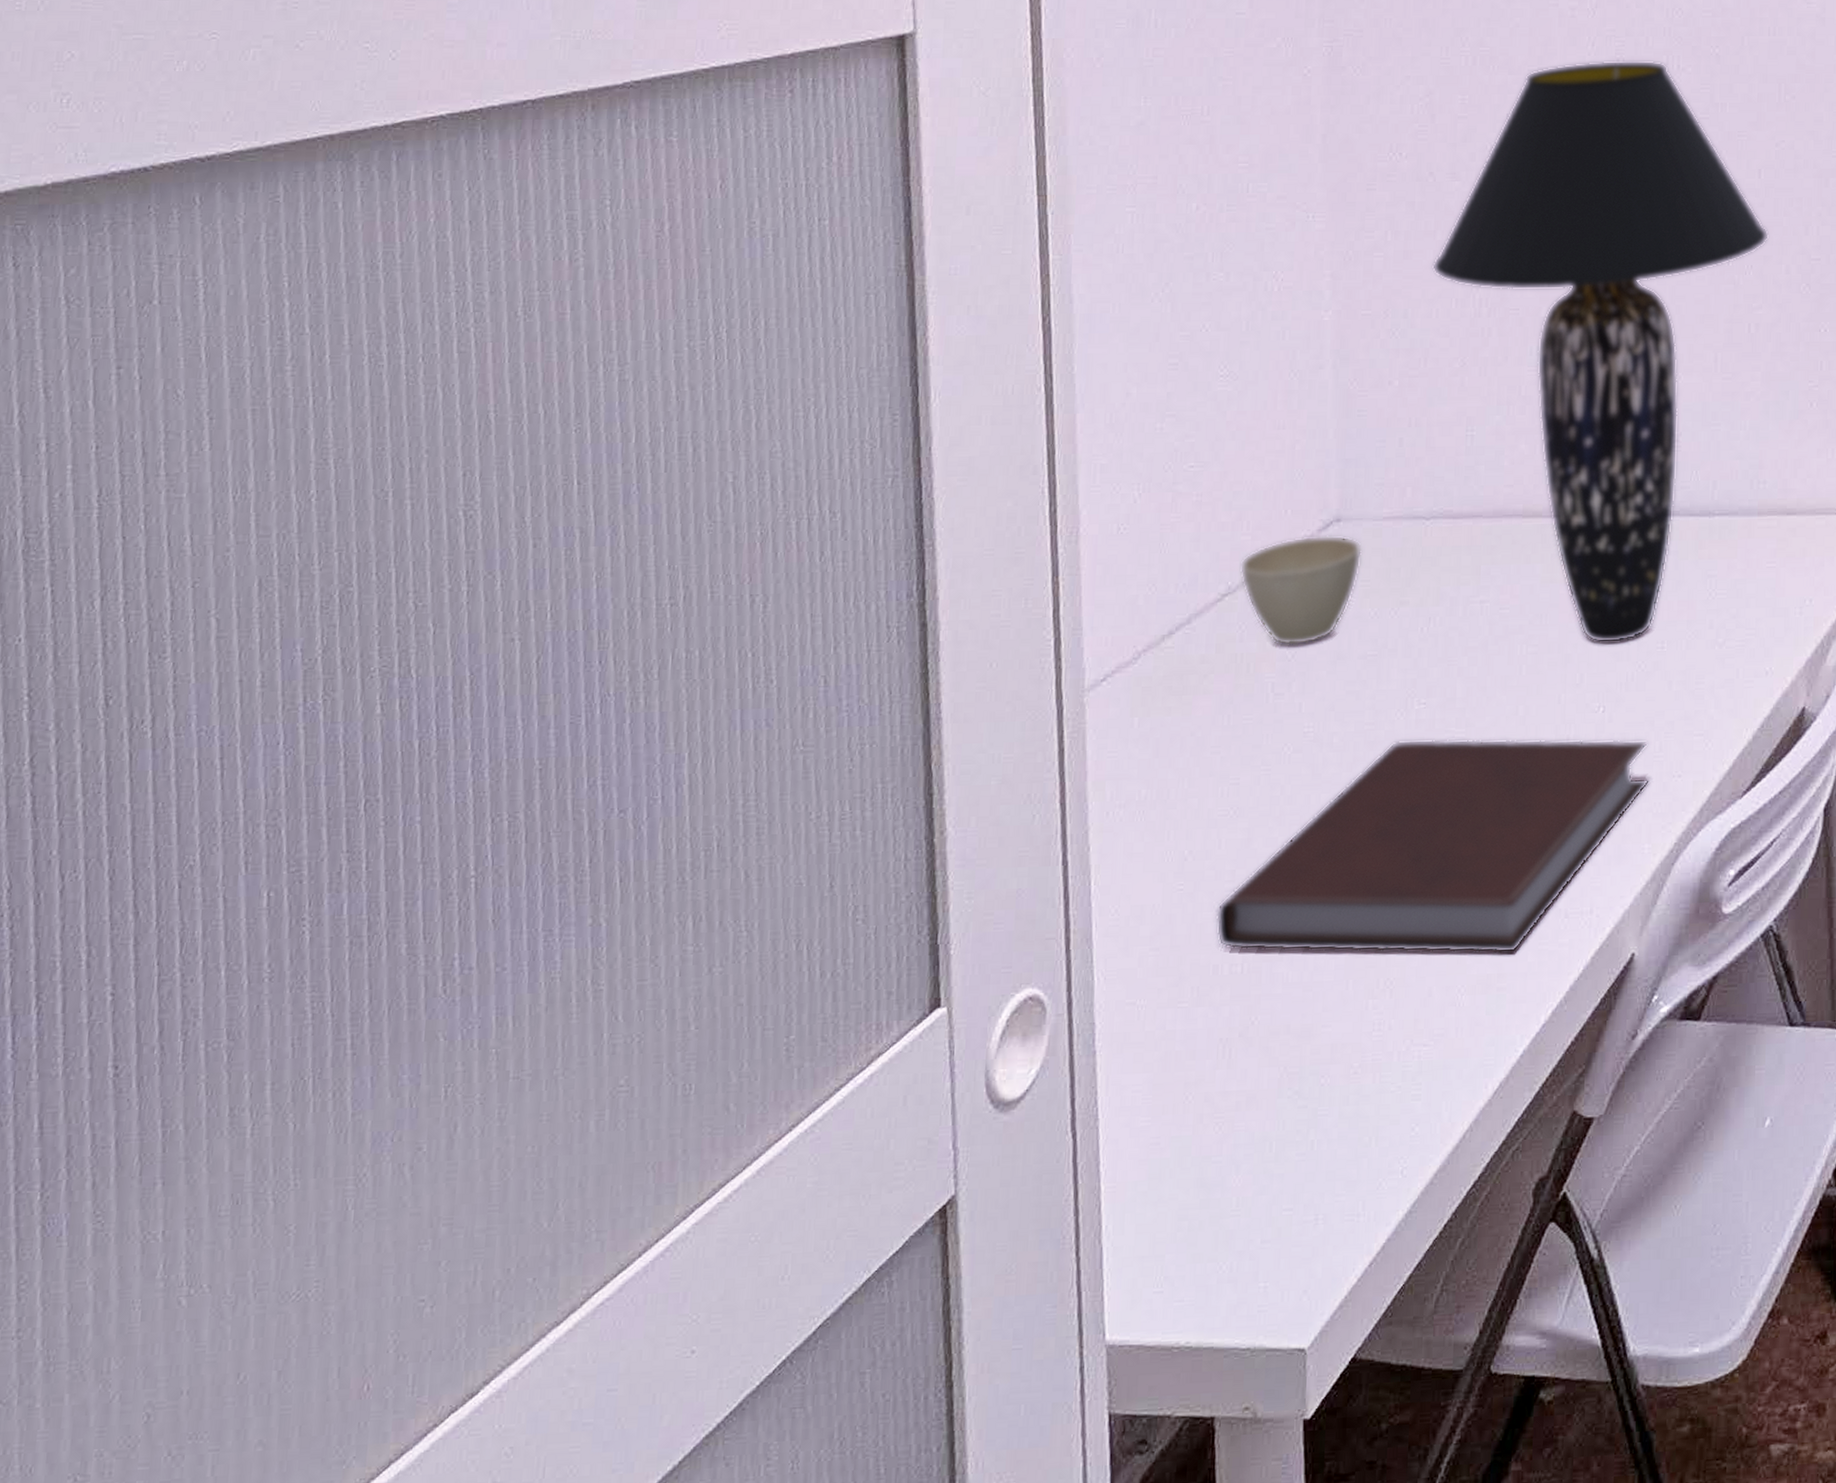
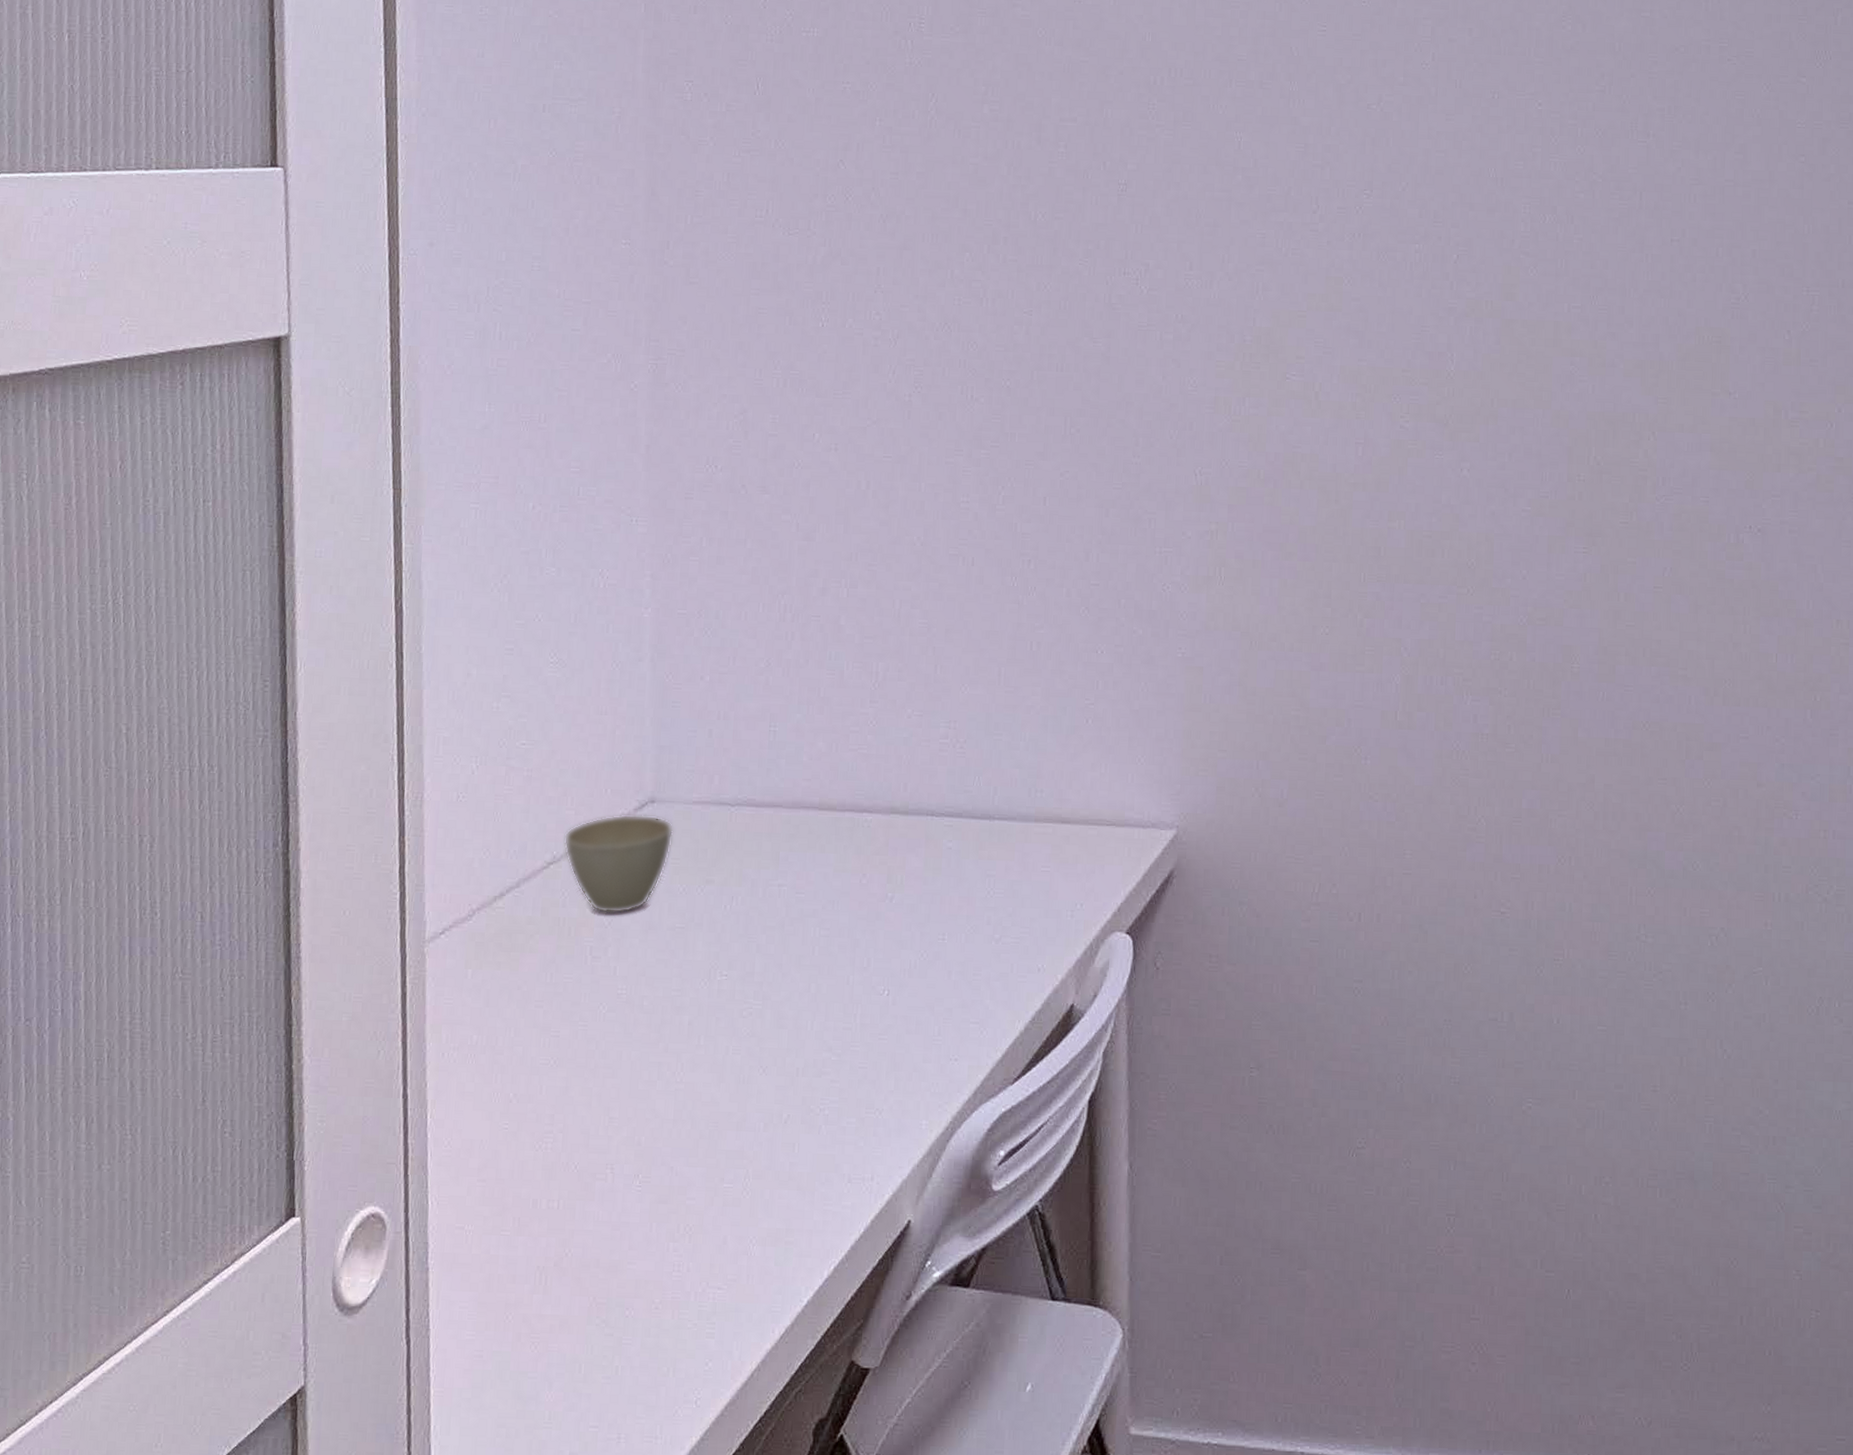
notebook: present [1215,739,1649,954] -> none [536,1007,928,1211]
table lamp: present [1432,60,1769,644] -> none [742,388,1052,932]

